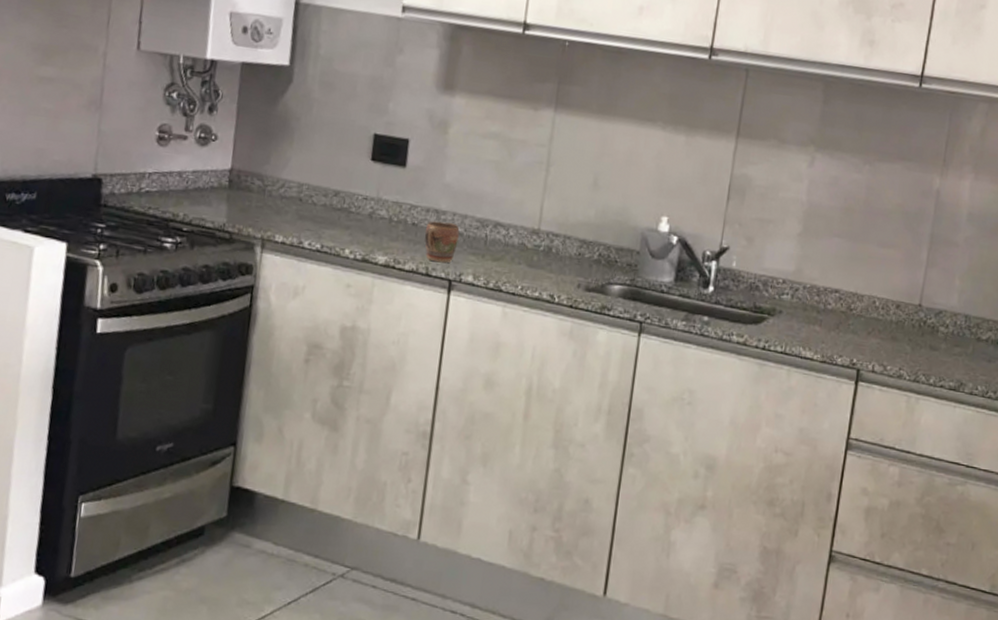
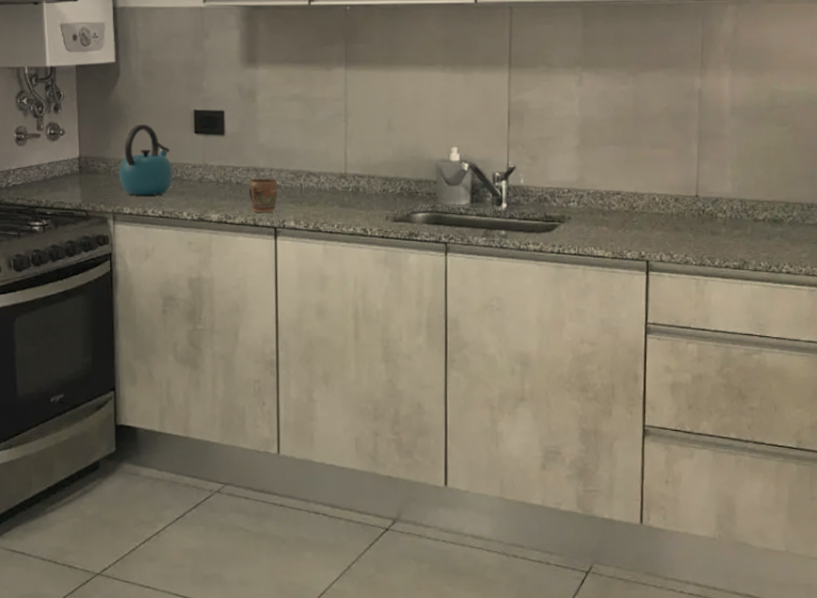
kettle: none [274,141,340,226] -> present [118,125,173,196]

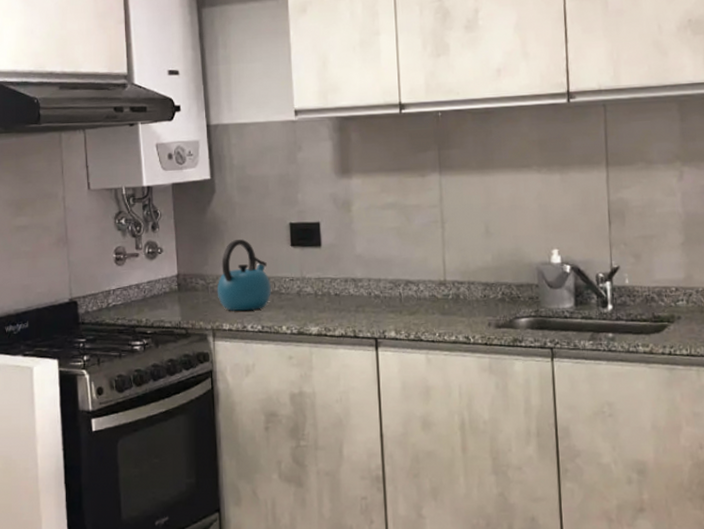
mug: present [248,178,278,213] -> none [347,288,377,325]

